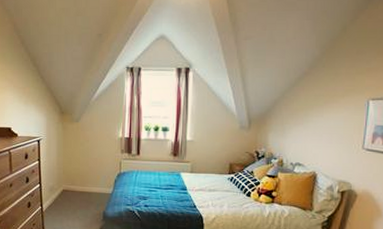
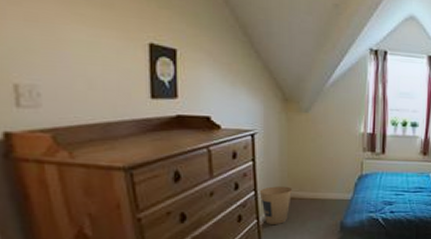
trash can: none [43,181,66,211] -> present [259,186,292,224]

